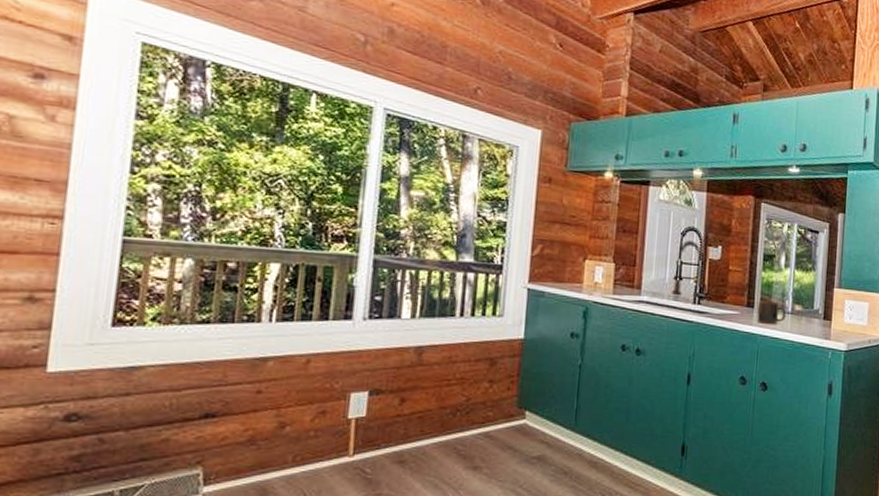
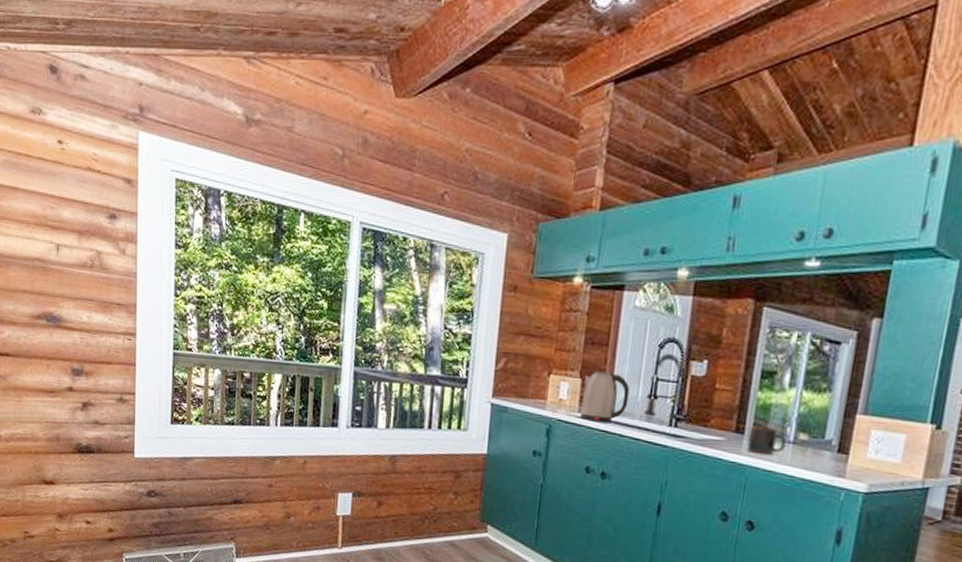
kettle: none [614,255,659,303] -> present [579,370,630,423]

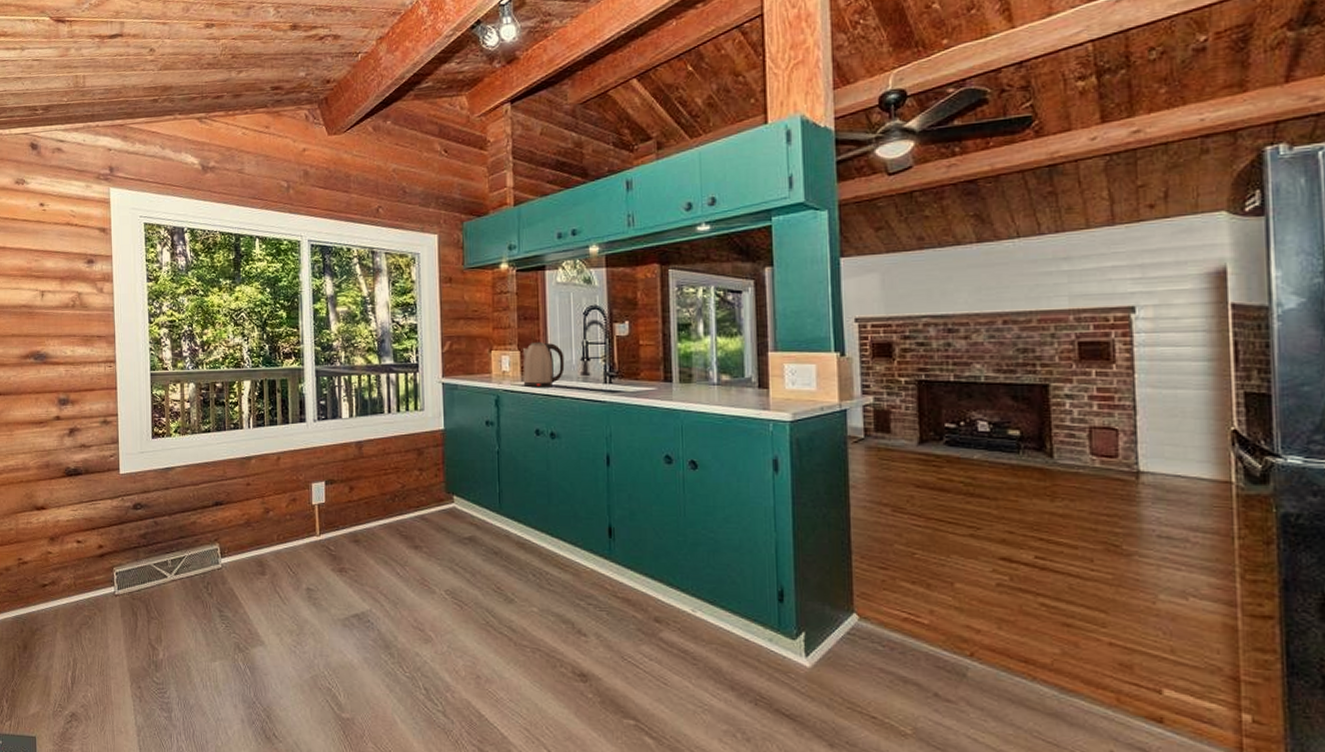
mug: present [746,425,787,456] -> none [676,373,712,399]

